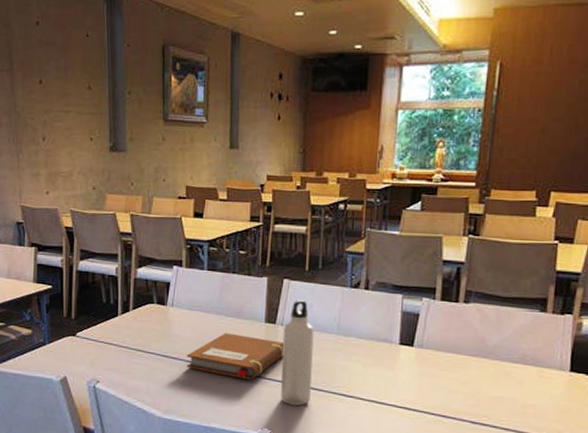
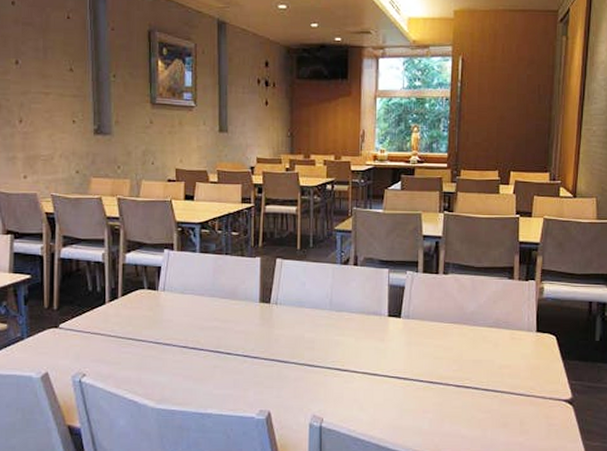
notebook: present [187,333,284,381] -> none [180,315,279,362]
water bottle: present [281,300,314,406] -> none [277,278,308,383]

